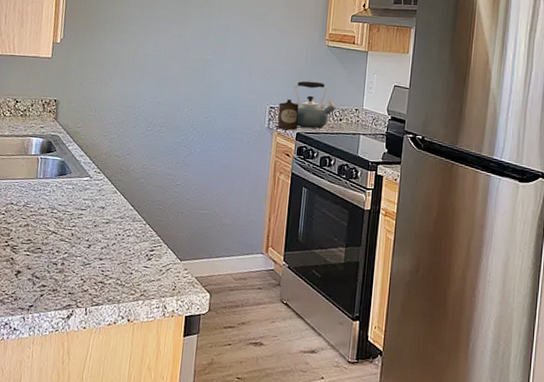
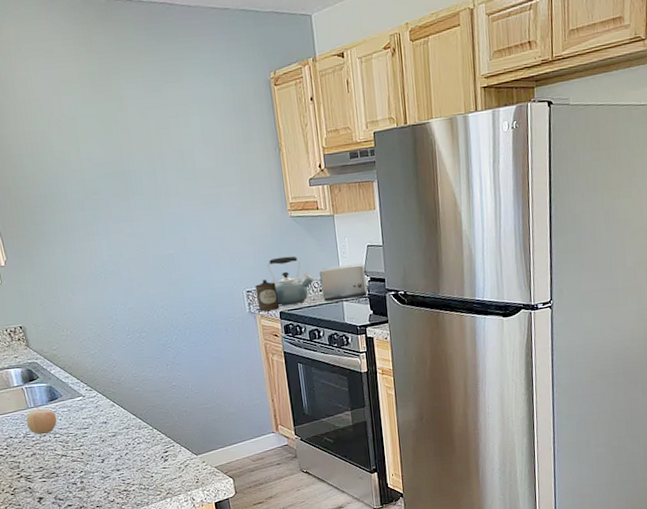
fruit: none [30,177,60,208] -> present [25,405,58,435]
toaster: none [341,98,390,134] -> present [319,262,367,302]

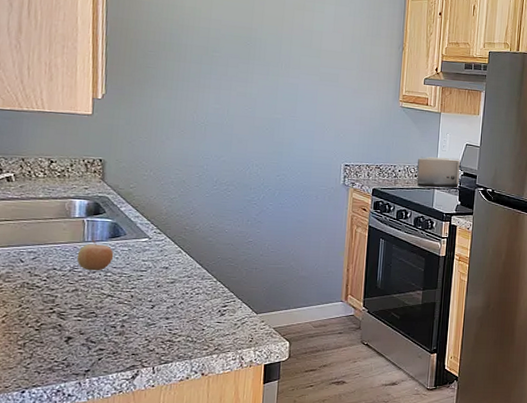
canister: present [255,280,280,311] -> none [353,157,375,186]
kettle: present [267,256,315,306] -> none [370,140,412,184]

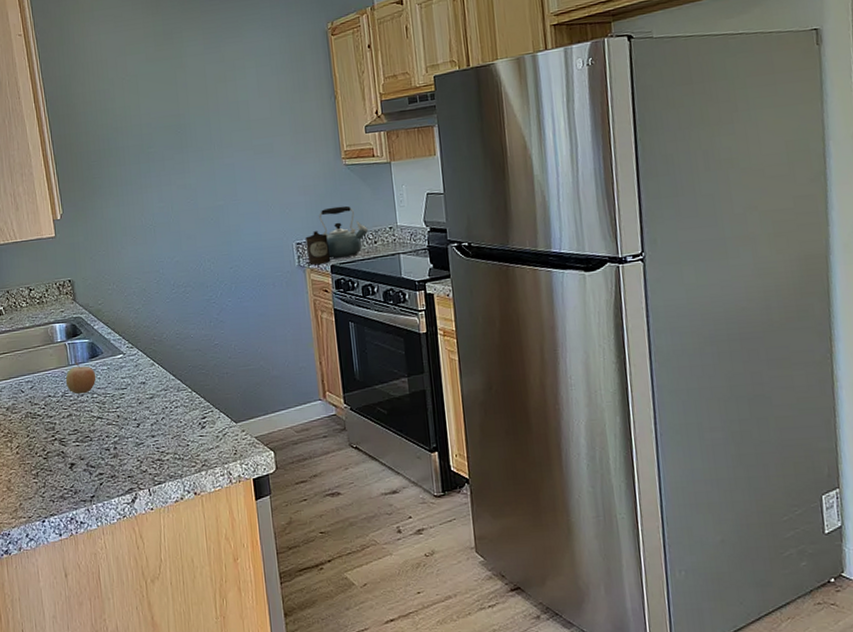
canister: none [353,157,375,186] -> present [305,231,331,265]
kettle: none [370,140,412,184] -> present [319,206,369,259]
toaster: present [416,156,462,188] -> none [375,212,427,254]

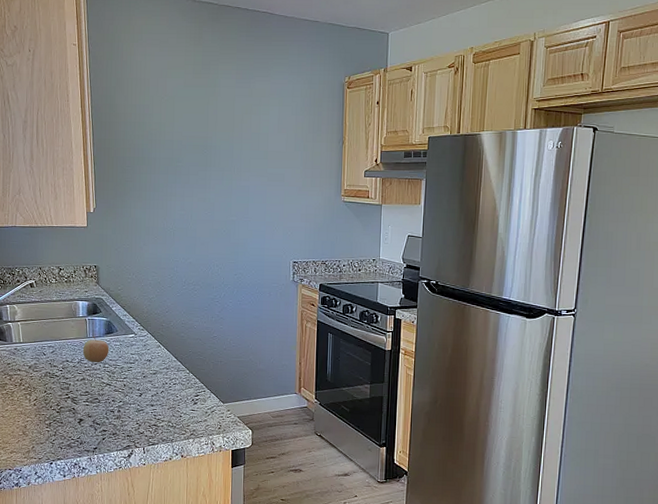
canister: present [305,231,331,265] -> none [301,254,321,282]
kettle: present [319,206,369,259] -> none [315,235,356,279]

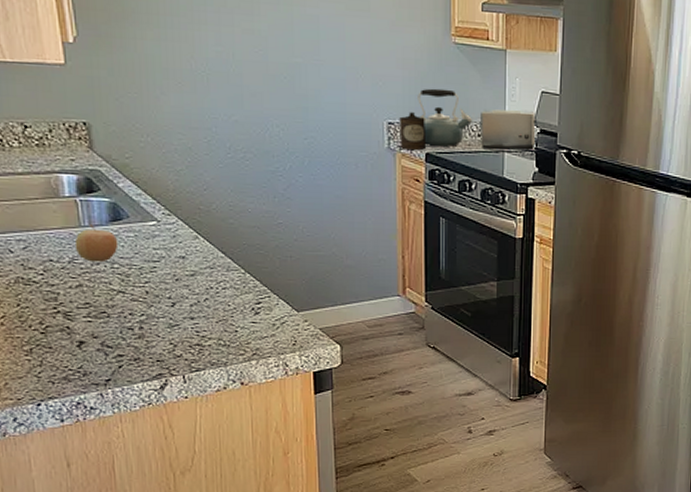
canister: none [301,254,321,282] -> present [399,112,427,150]
kettle: none [315,235,356,279] -> present [418,88,473,147]
toaster: none [360,250,405,281] -> present [480,109,538,151]

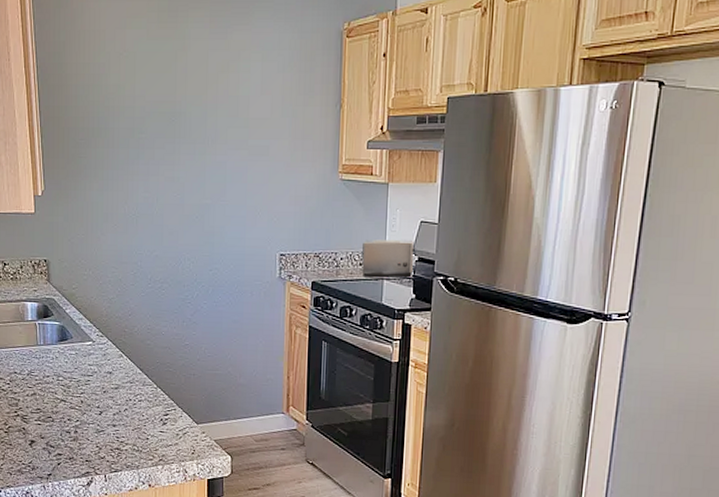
fruit: present [74,224,119,263] -> none [32,344,64,376]
canister: present [399,112,427,150] -> none [289,244,313,279]
kettle: present [418,88,473,147] -> none [307,222,356,275]

